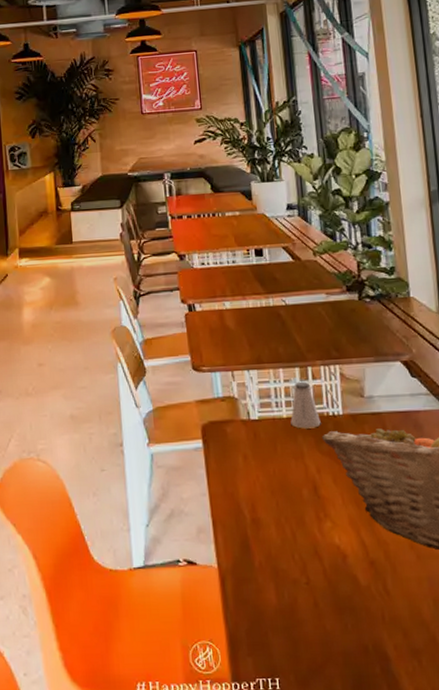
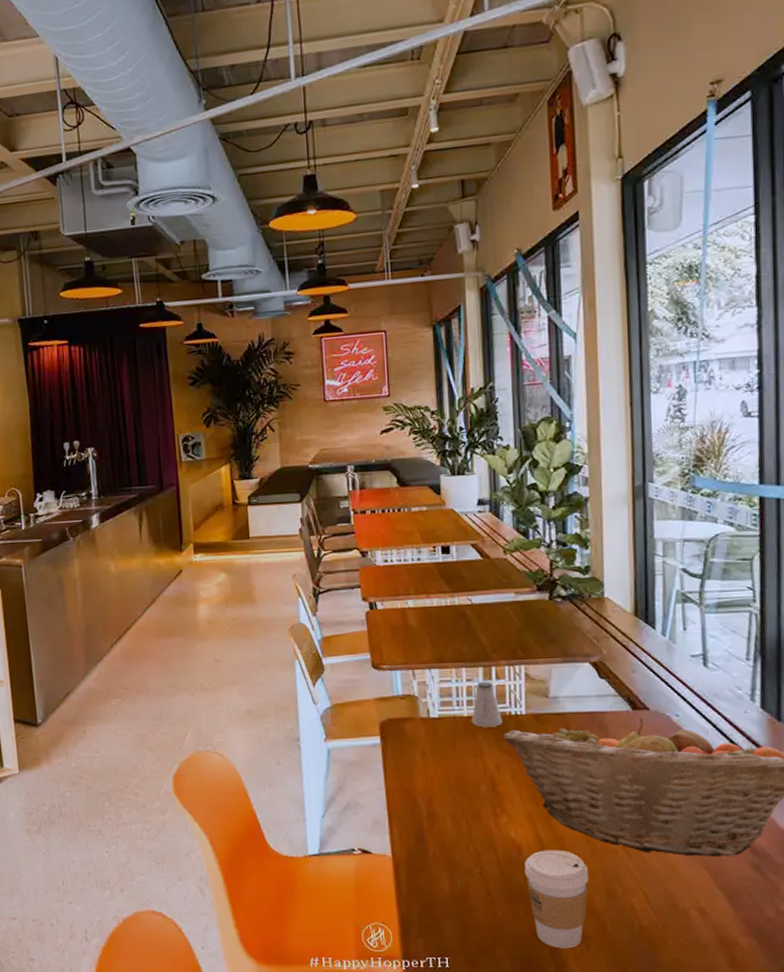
coffee cup: none [350,556,416,665] -> present [525,850,589,949]

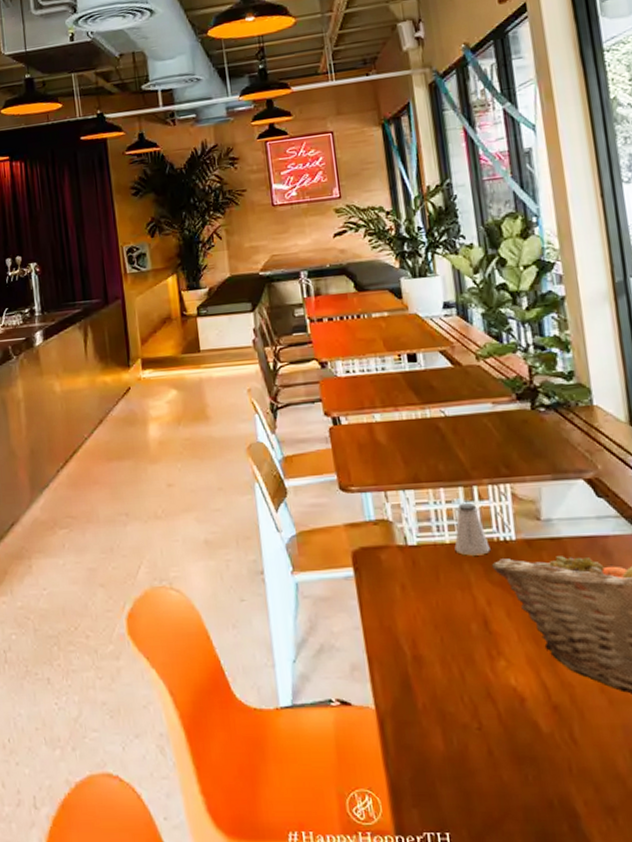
coffee cup: present [525,850,589,949] -> none [530,700,609,823]

